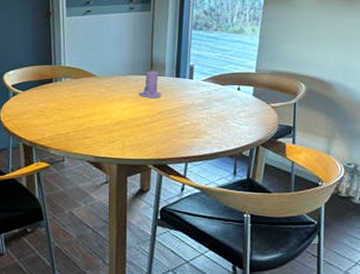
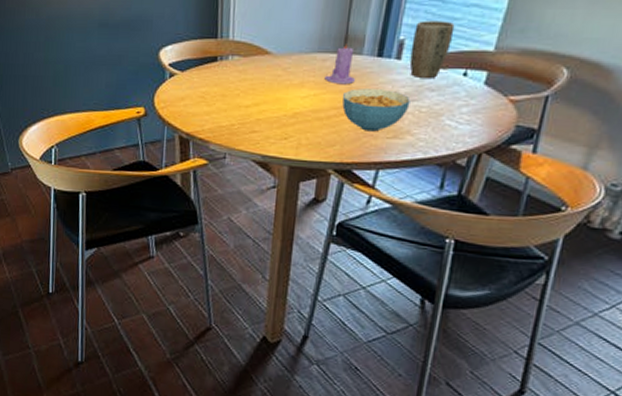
cereal bowl: none [153,101,204,133] -> present [342,88,410,132]
plant pot: none [199,52,227,92] -> present [409,20,455,78]

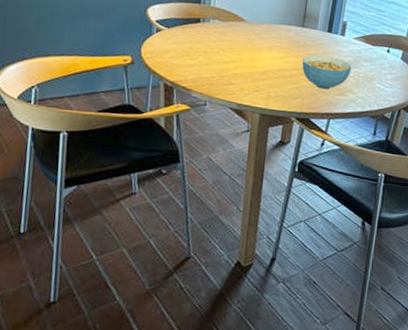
candle: present [324,42,355,85] -> none [288,19,312,52]
plant pot: present [409,20,455,78] -> none [350,9,381,52]

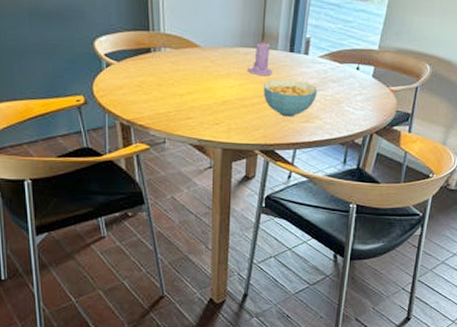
candle: none [288,19,312,52] -> present [247,38,272,76]

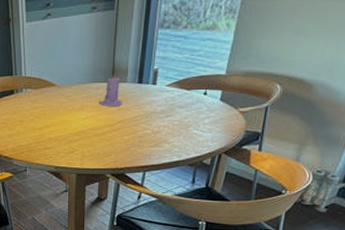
cereal bowl: present [263,79,318,117] -> none [113,109,166,142]

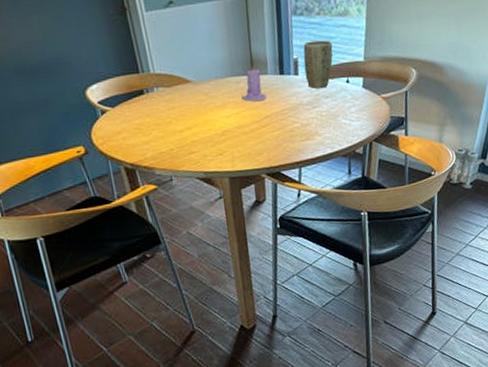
plant pot: none [163,52,195,98] -> present [303,40,333,88]

